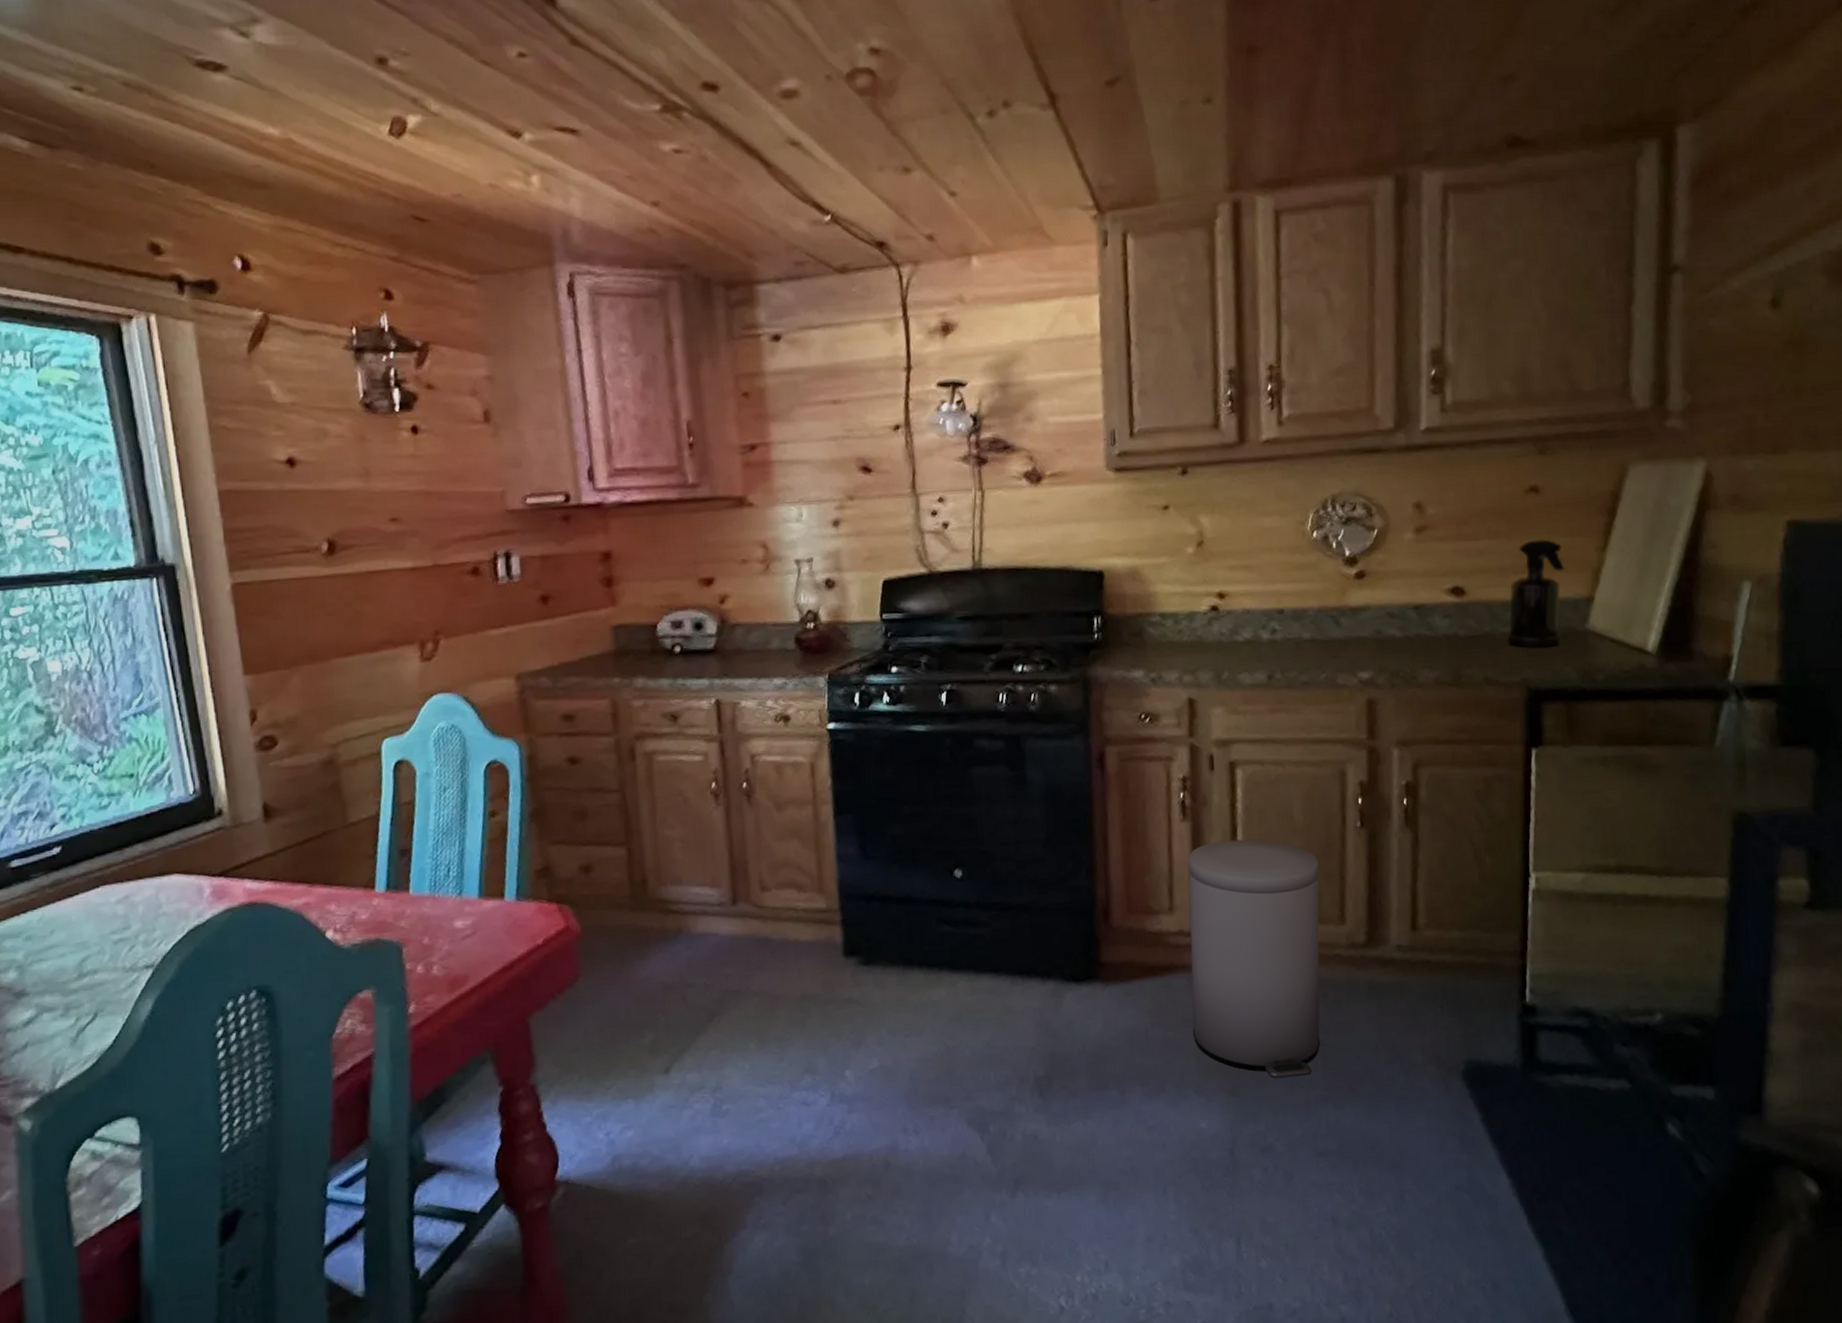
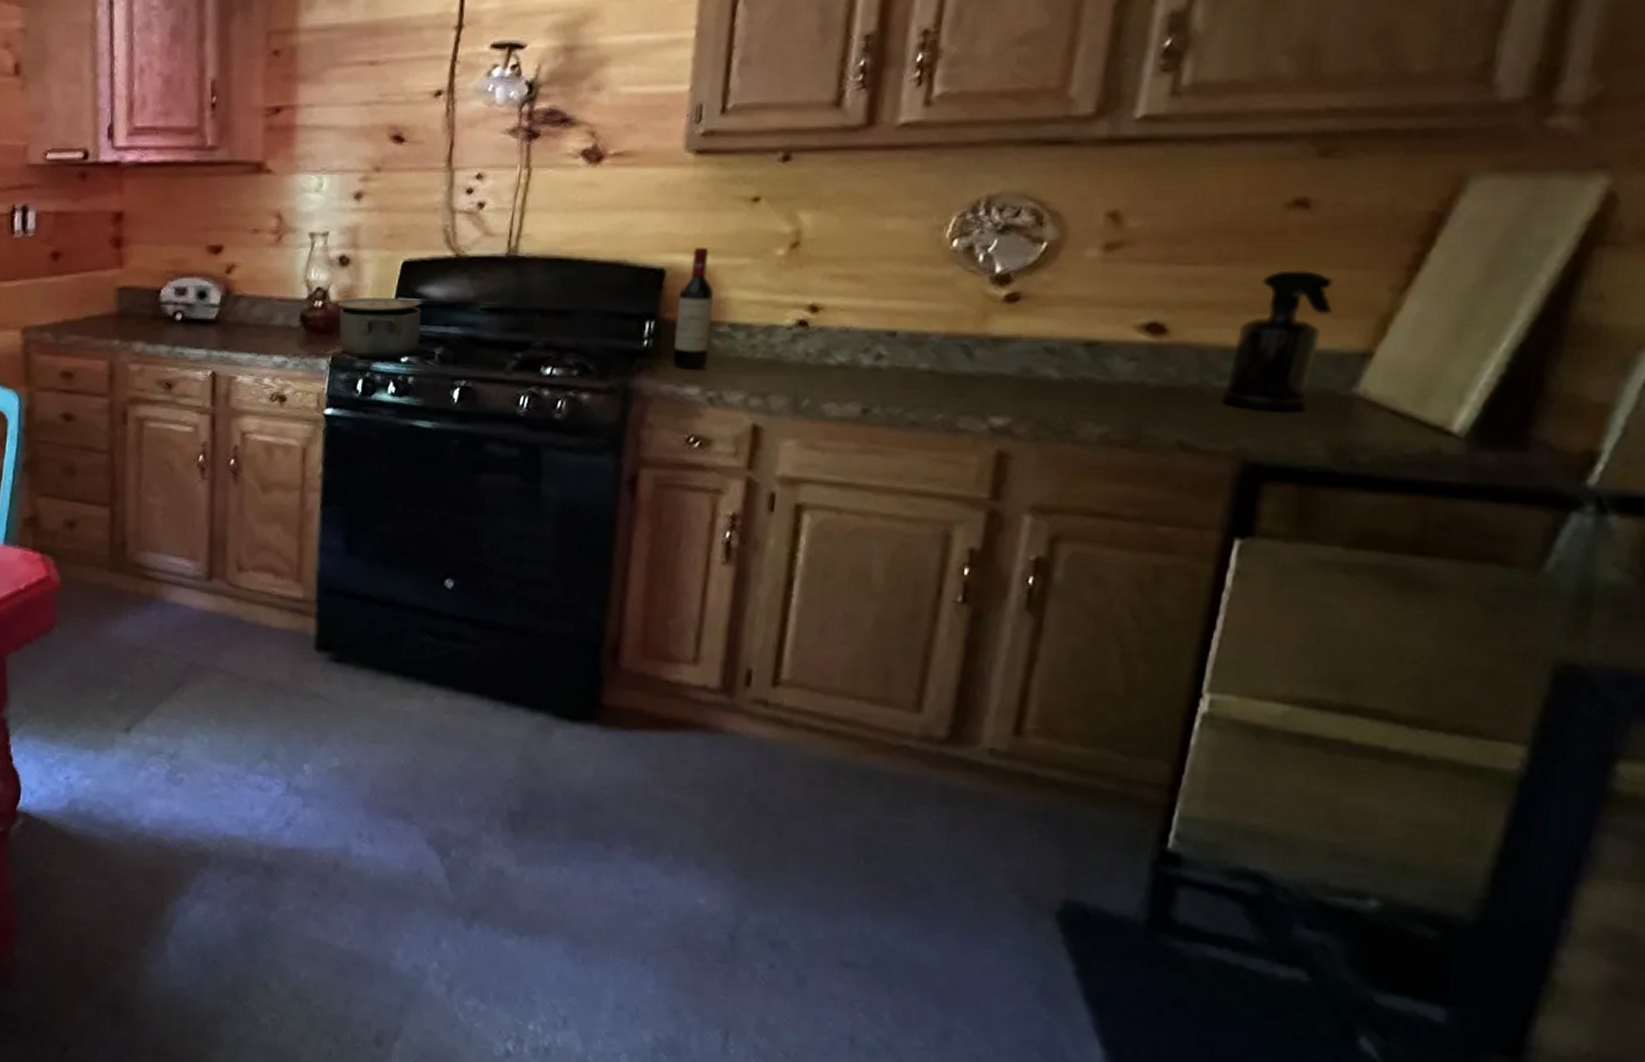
saucepan: none [828,614,906,674] -> present [338,298,422,360]
wine bottle: none [1117,550,1147,656] -> present [672,246,715,371]
pedal bin: present [1188,839,1321,1079] -> none [703,592,897,875]

